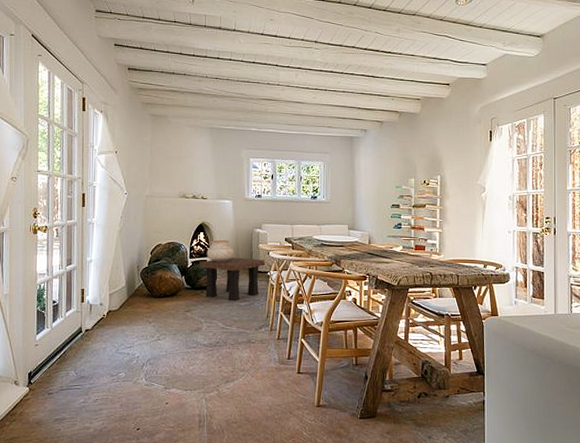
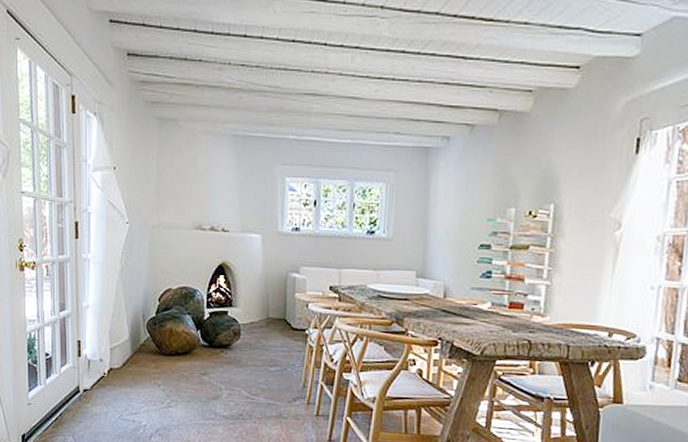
side table: present [199,257,265,301] -> none [219,308,302,365]
ceramic pot: present [206,240,234,263] -> none [227,286,263,315]

